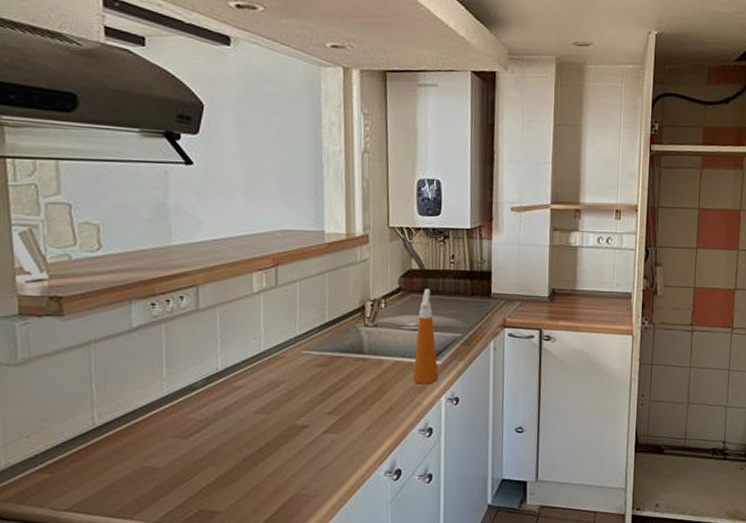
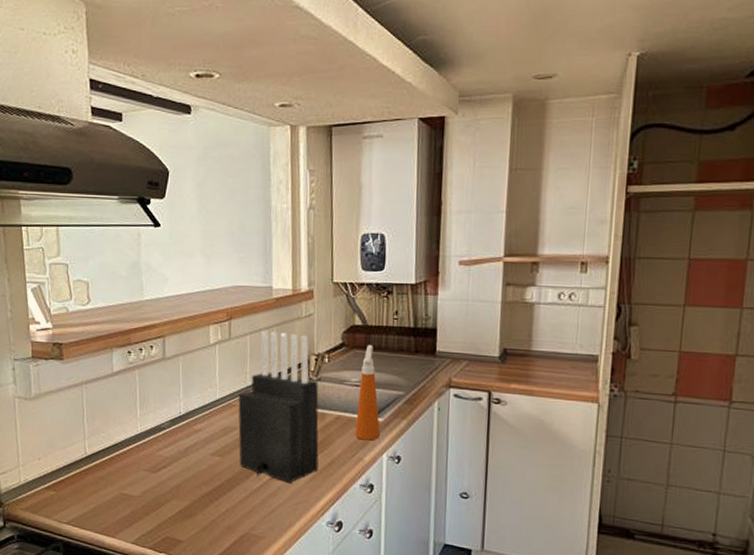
knife block: none [286,276,376,435] -> present [238,330,319,483]

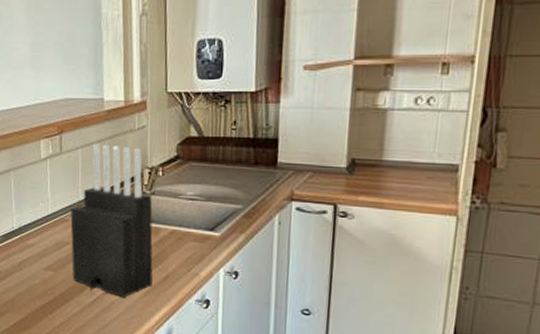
spray bottle: present [355,345,381,441] -> none [191,157,218,256]

